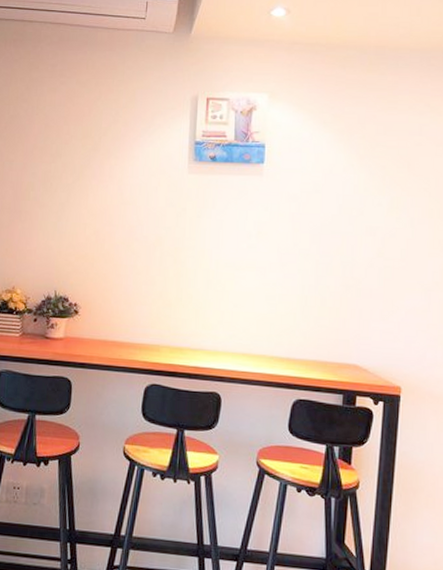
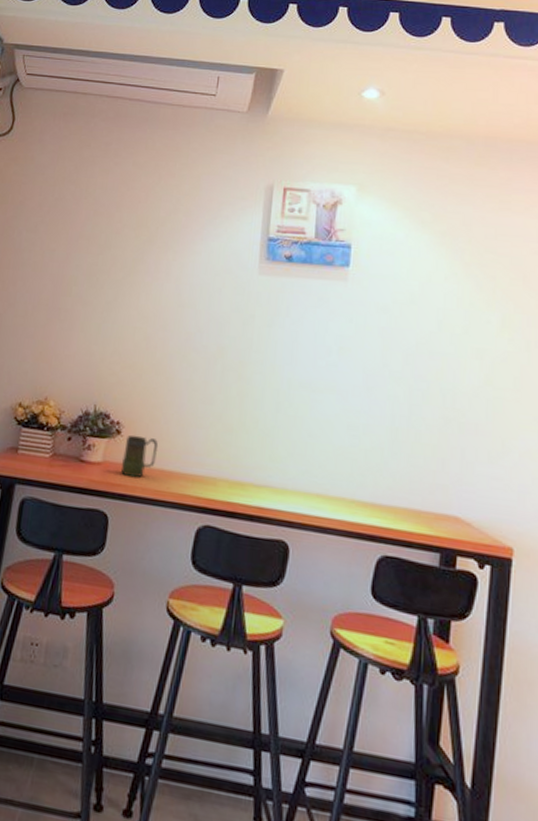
mug: none [79,314,111,349] -> present [120,435,159,478]

